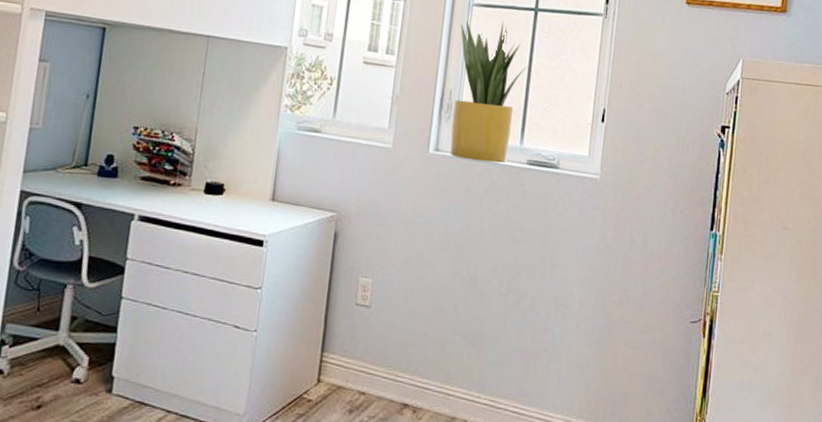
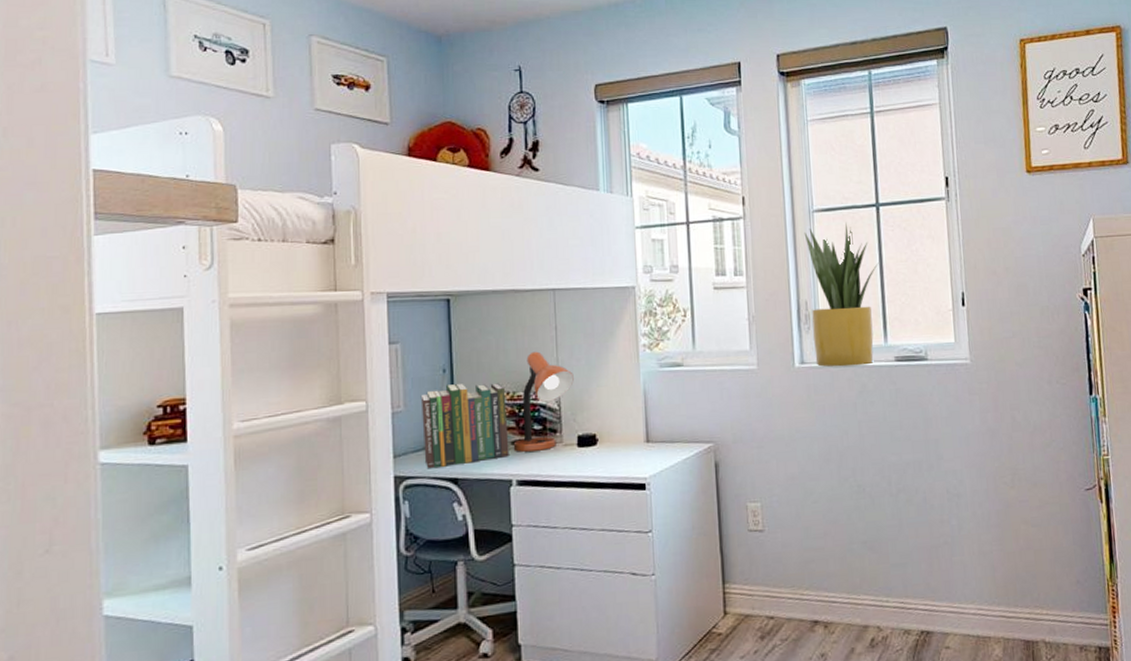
books: none [53,110,144,191] -> present [420,383,509,469]
desk lamp: none [141,93,213,191] -> present [513,351,574,452]

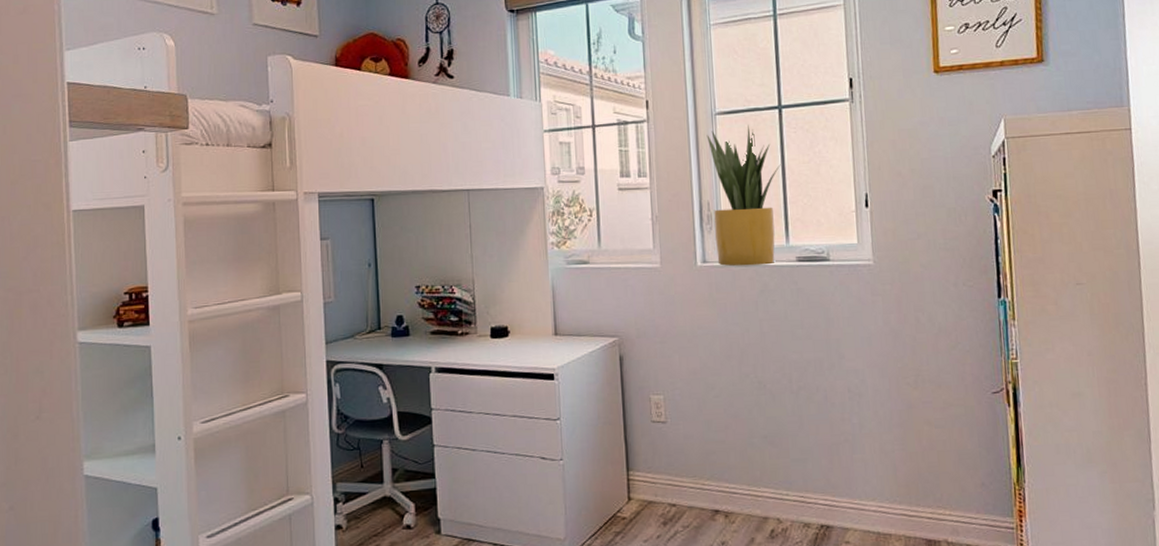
books: present [420,383,509,469] -> none [349,276,428,355]
desk lamp: present [513,351,574,452] -> none [432,248,487,342]

